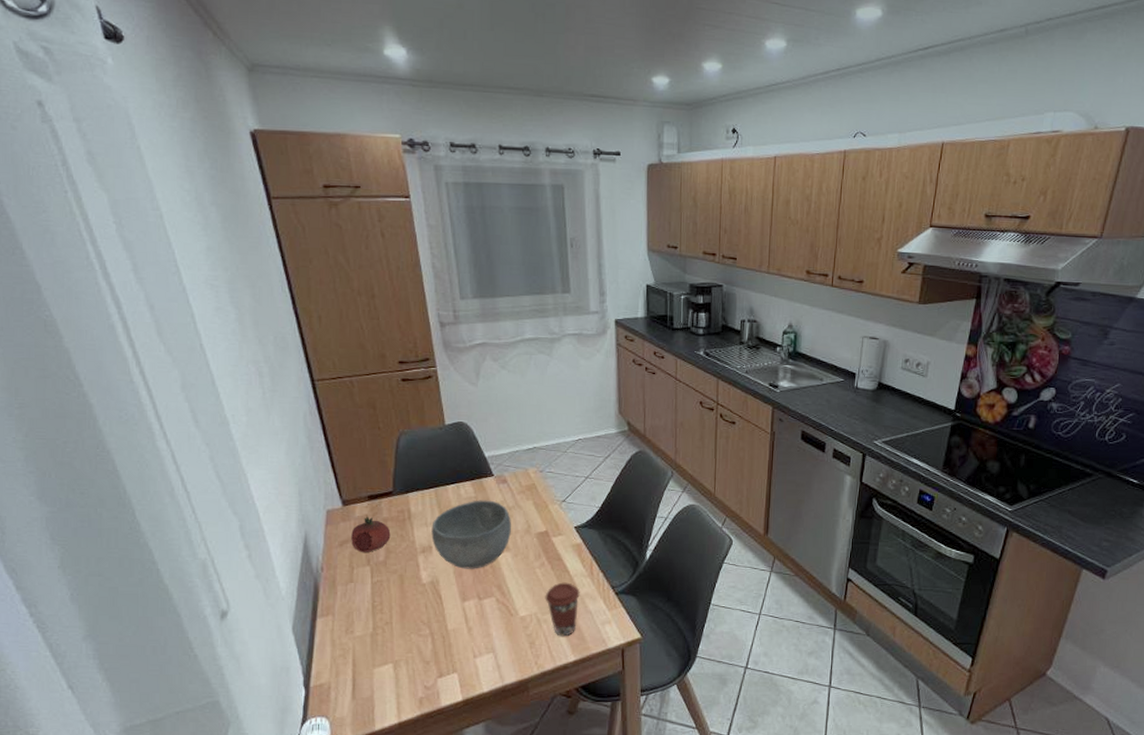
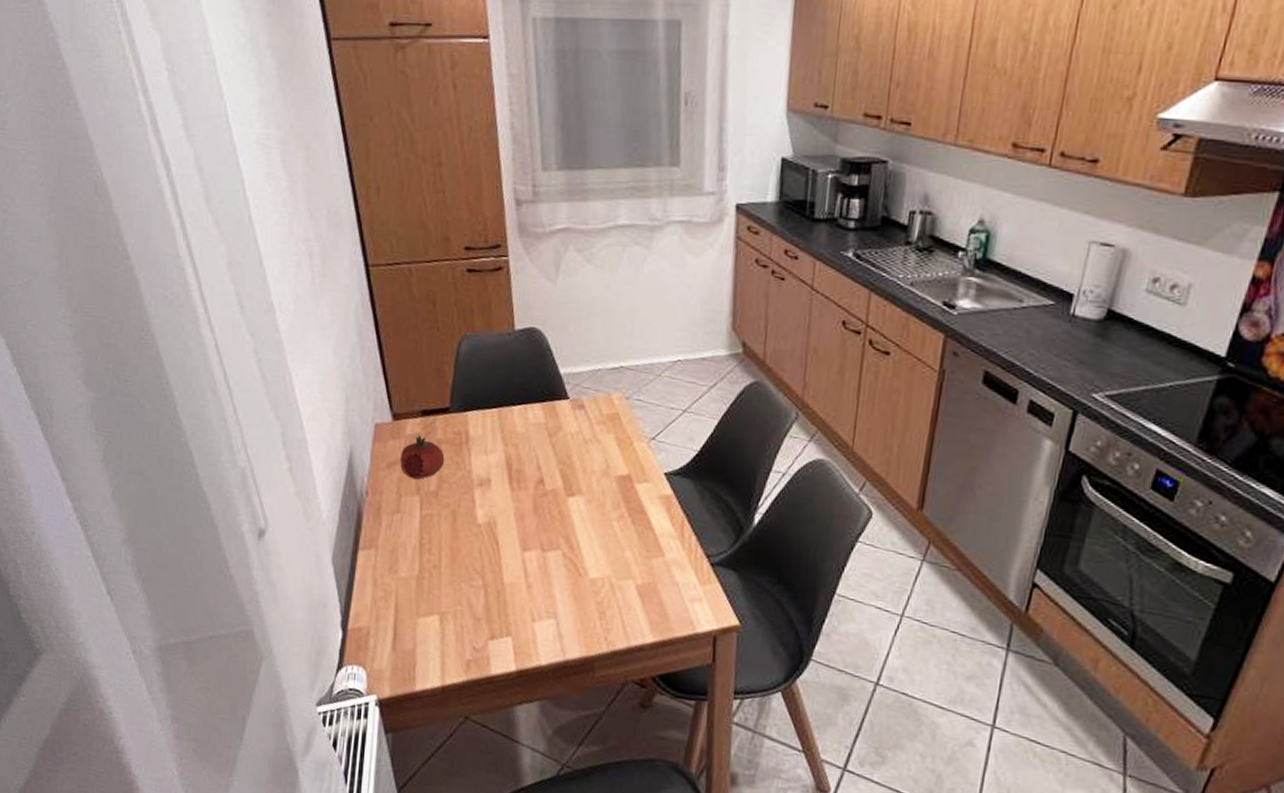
bowl: present [431,500,511,569] -> none [491,427,587,514]
coffee cup: present [545,582,580,637] -> none [621,542,666,611]

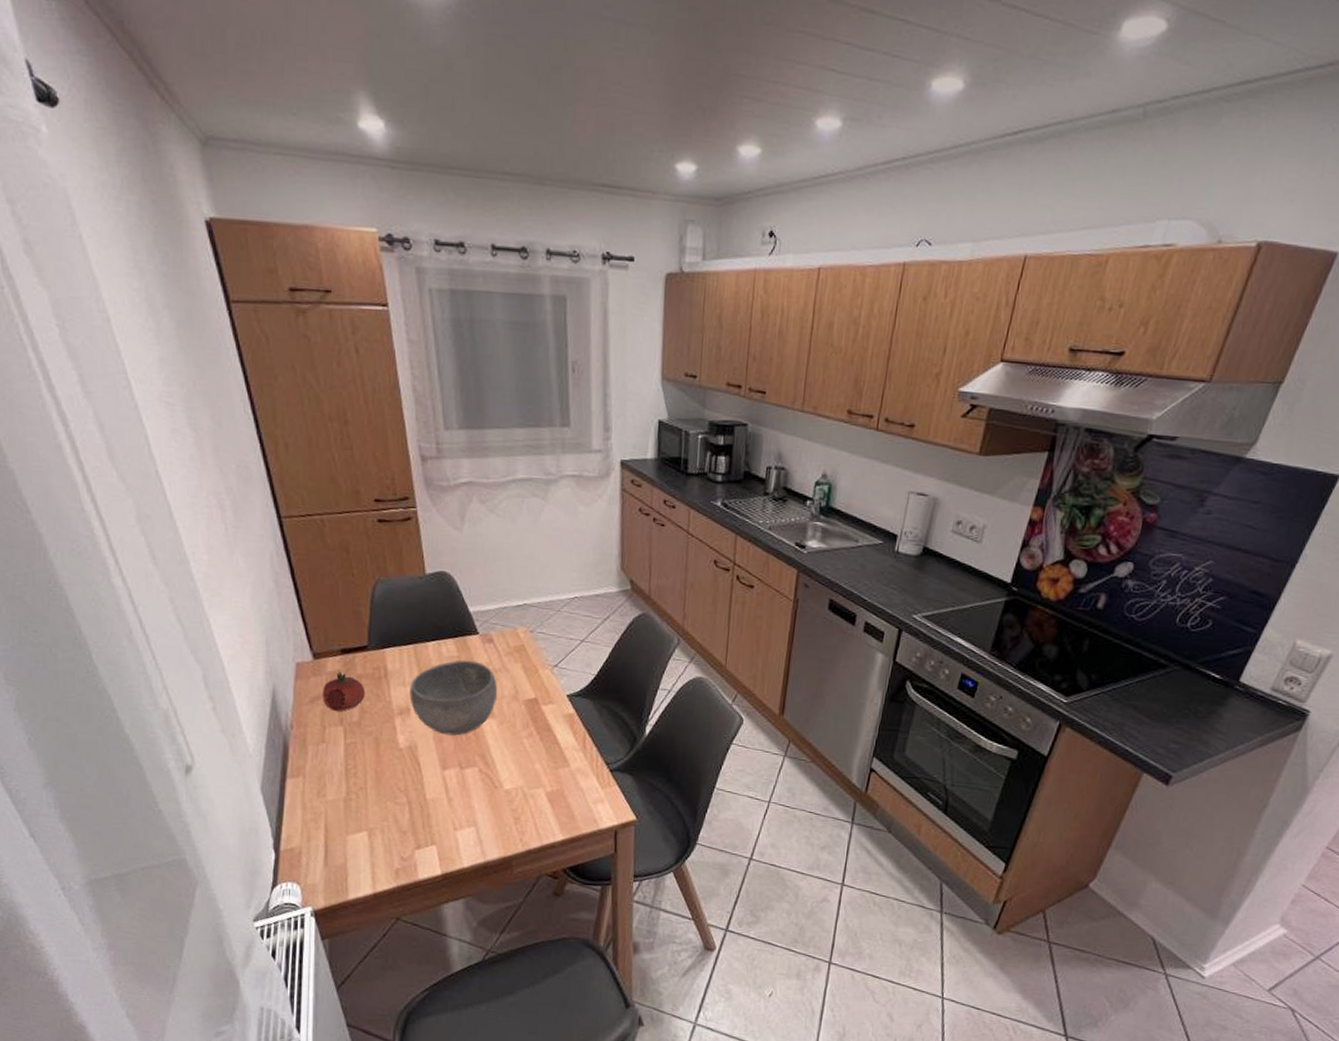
bowl: none [491,427,587,514] -> present [409,660,497,736]

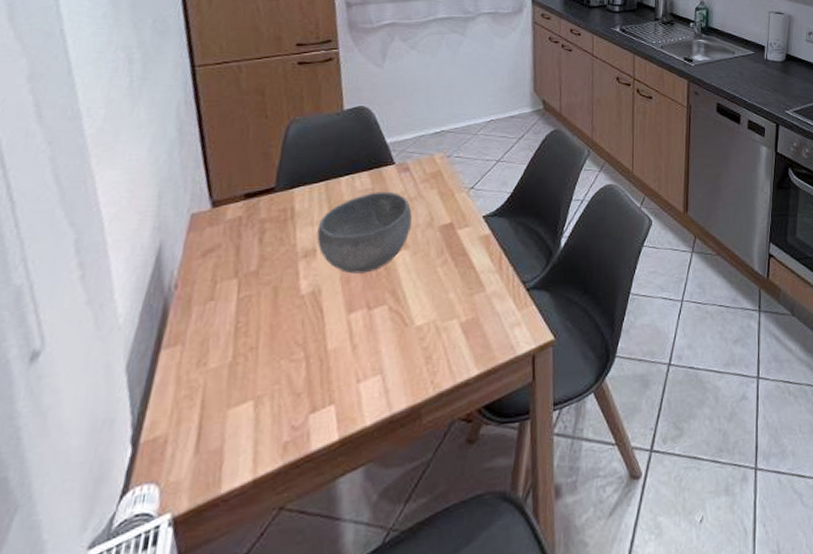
fruit: present [323,671,365,712] -> none [217,218,268,263]

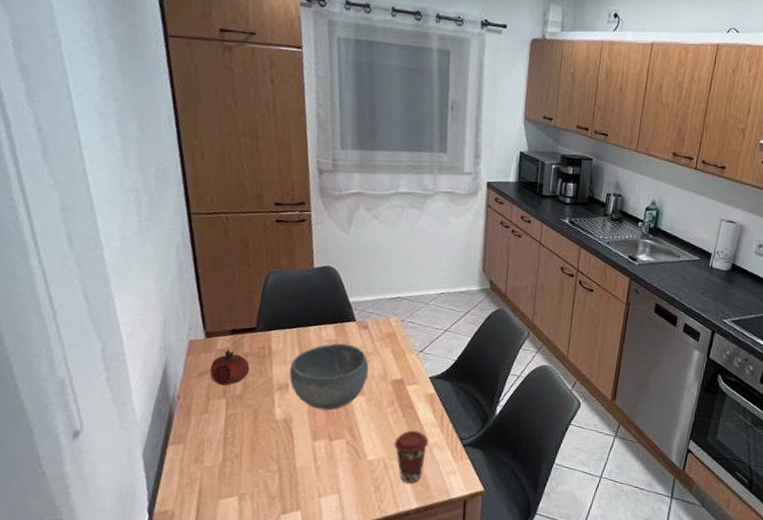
fruit: none [217,218,268,263] -> present [210,349,250,386]
coffee cup: none [446,281,487,347] -> present [394,430,429,484]

